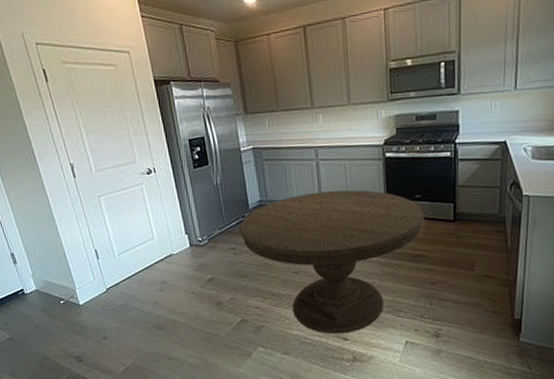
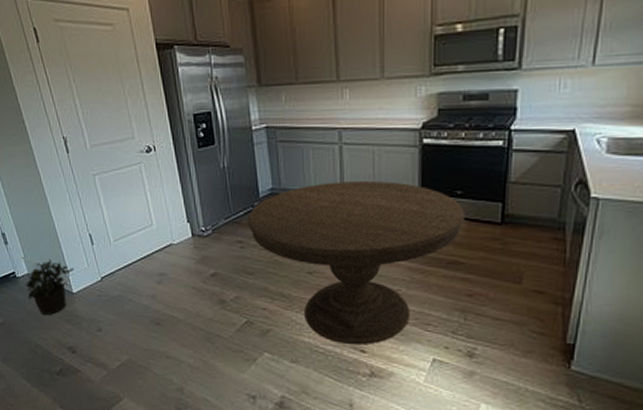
potted plant: none [33,275,81,327] -> present [25,259,75,315]

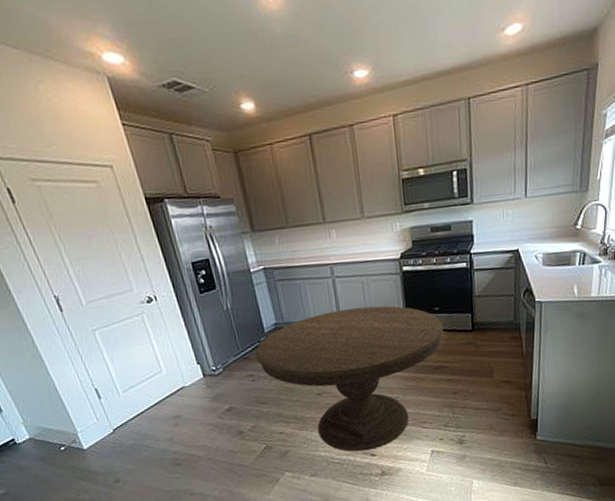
potted plant: present [25,259,75,315] -> none [27,419,83,477]

